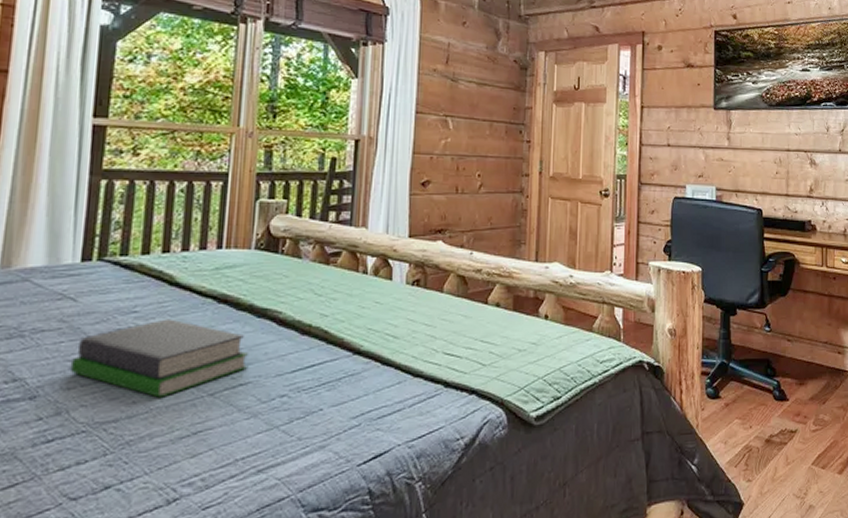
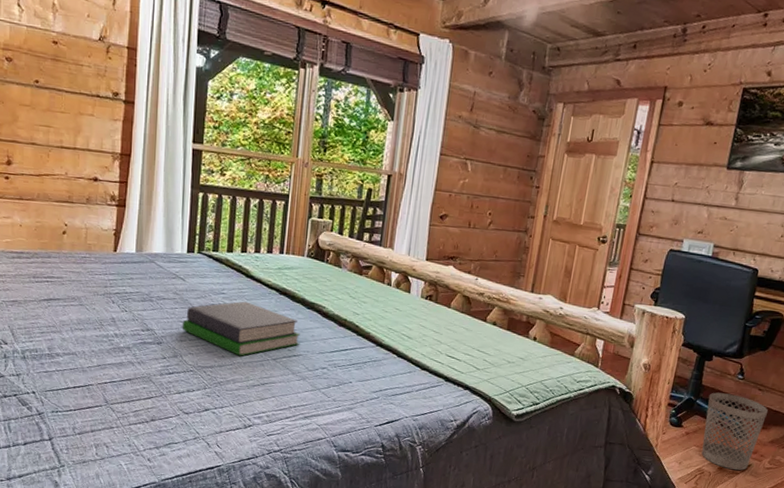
wastebasket: none [740,350,801,440] -> present [701,392,768,471]

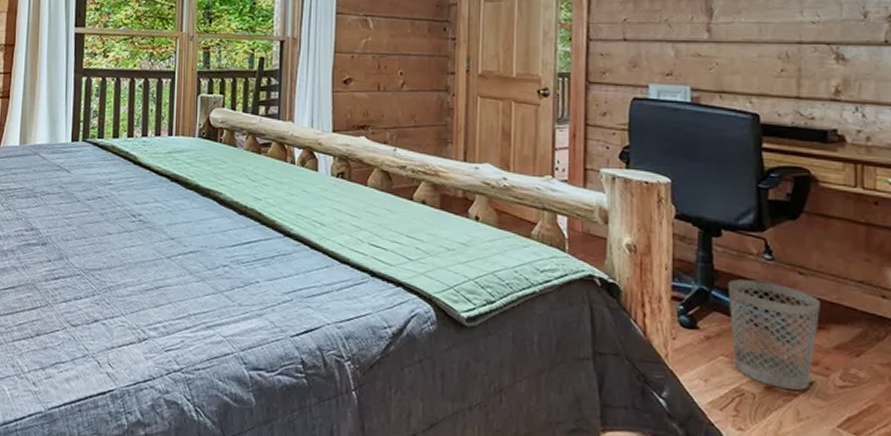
book: present [182,301,301,356] -> none [67,191,197,255]

